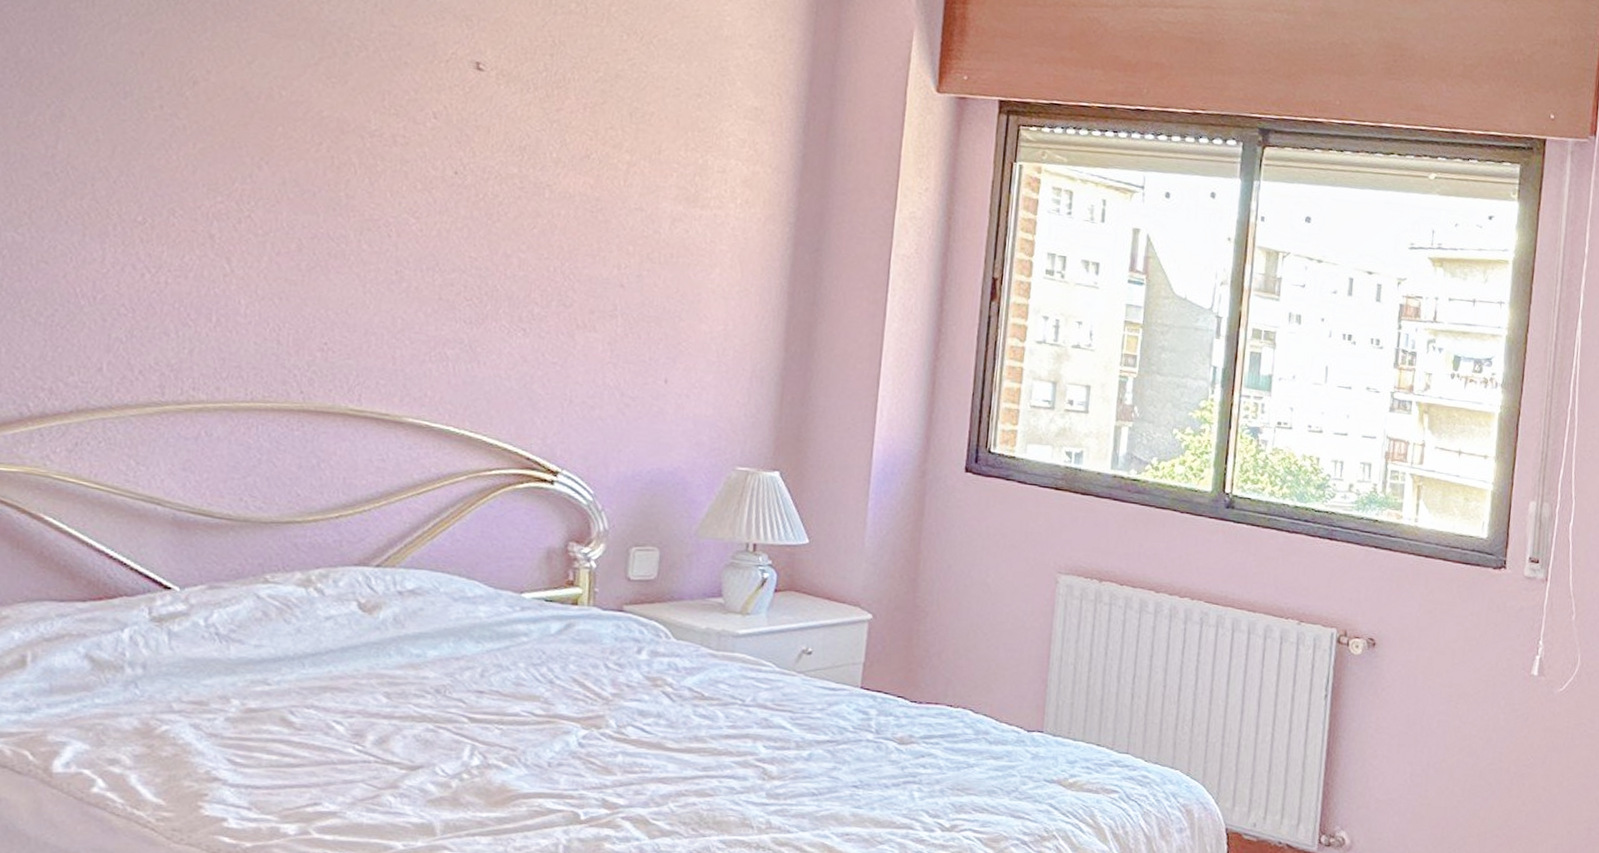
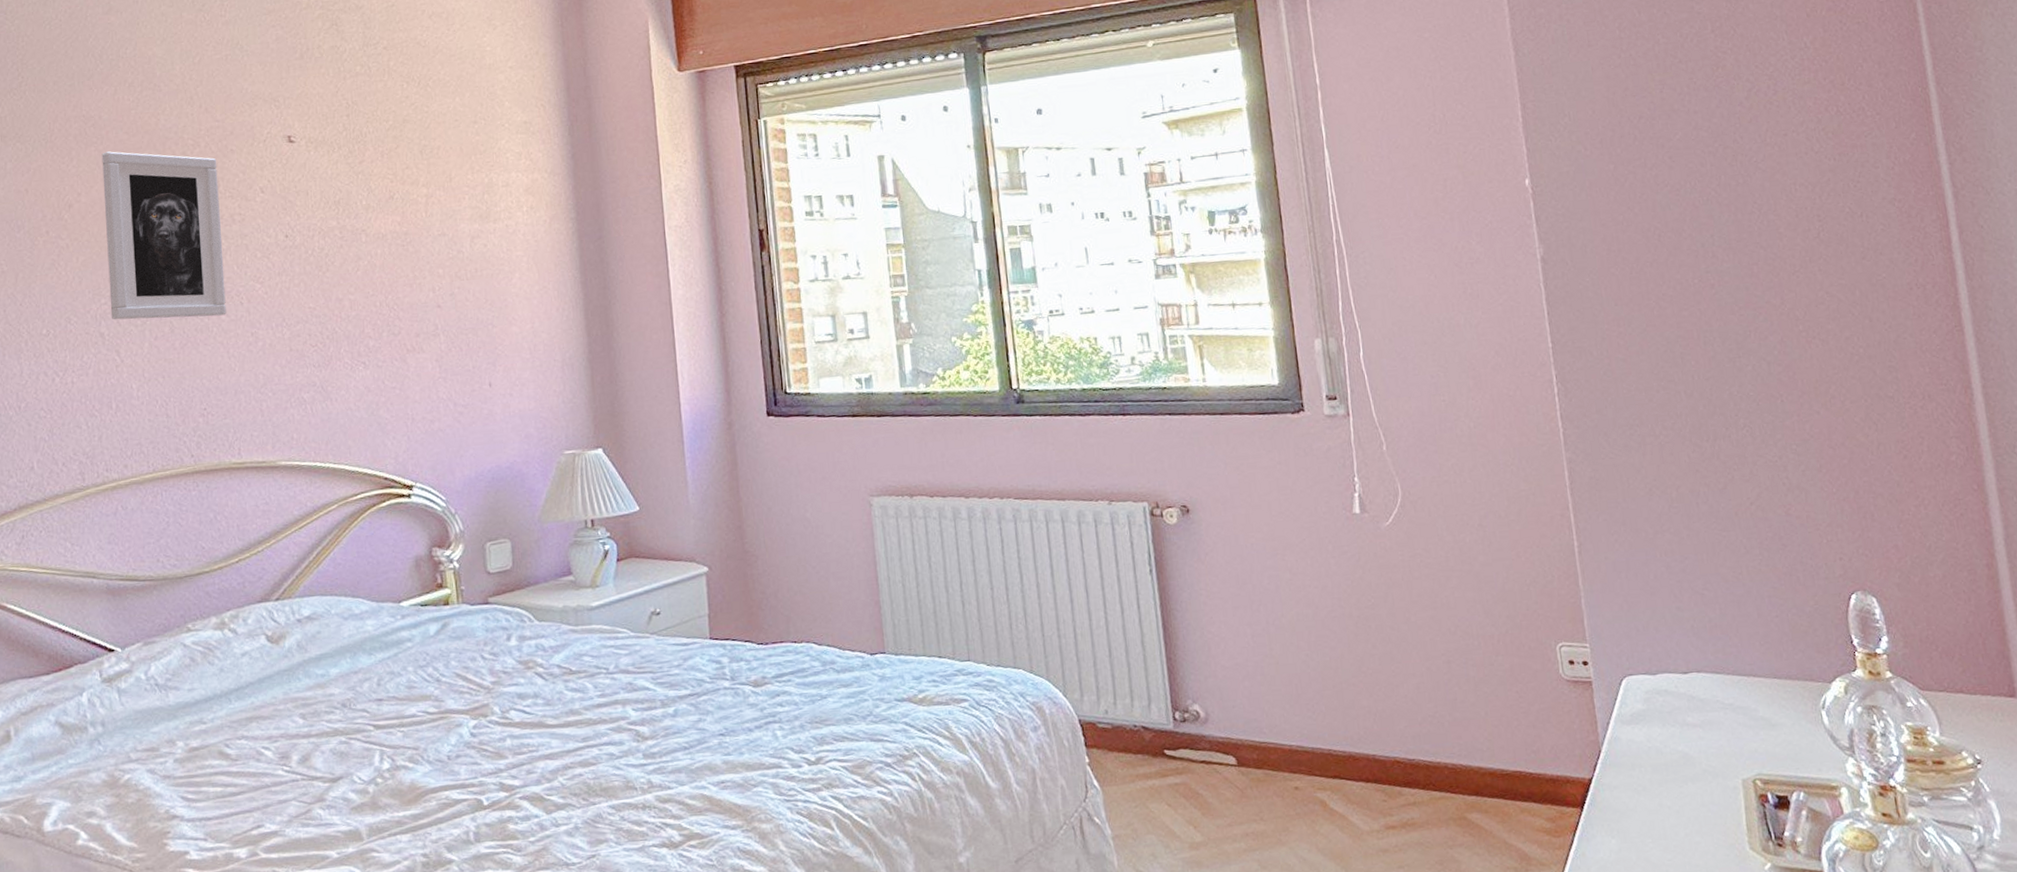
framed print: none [226,30,386,245] -> present [102,151,226,320]

